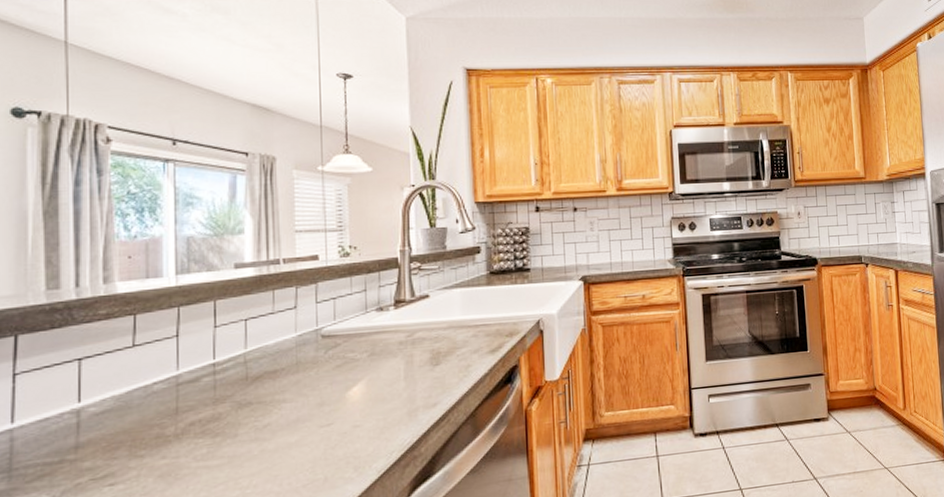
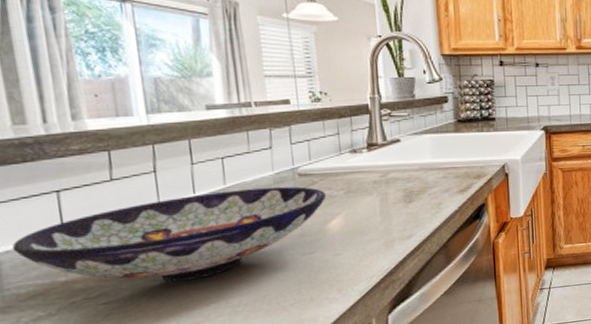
bowl: none [26,349,348,460] -> present [11,186,326,282]

